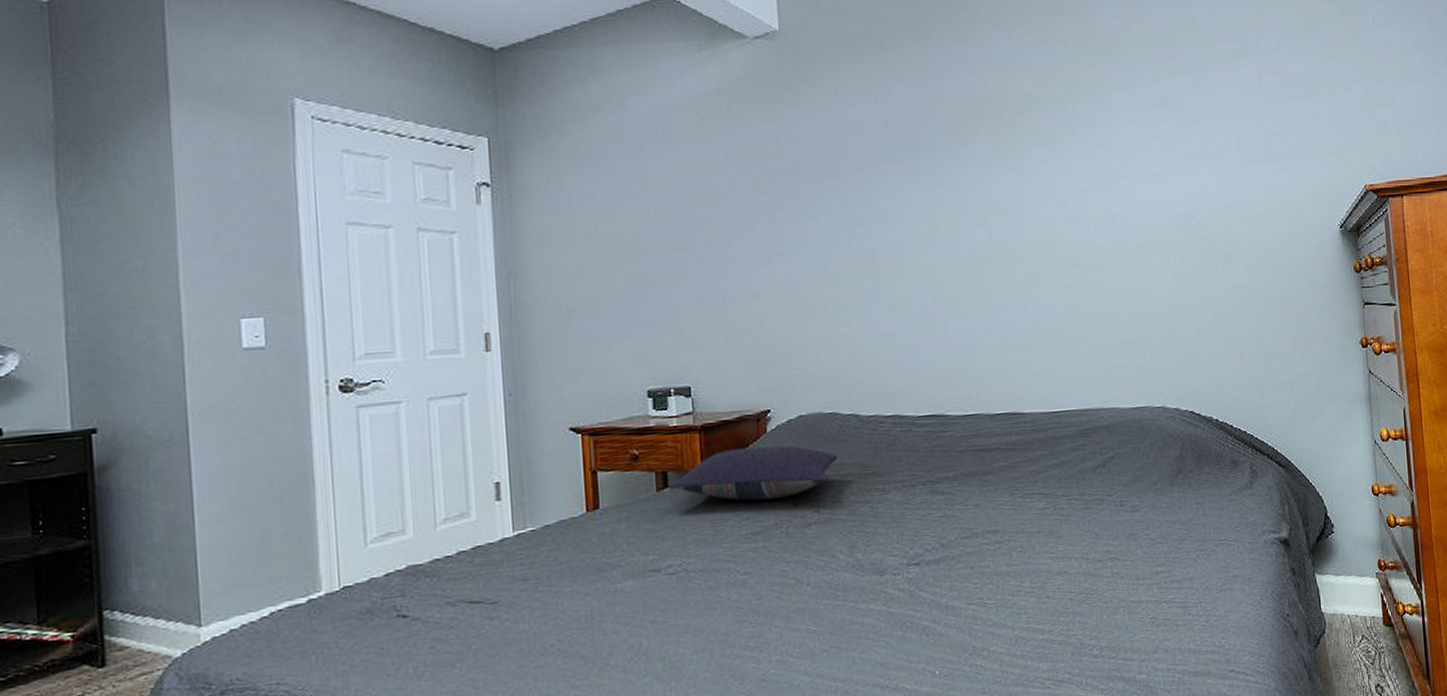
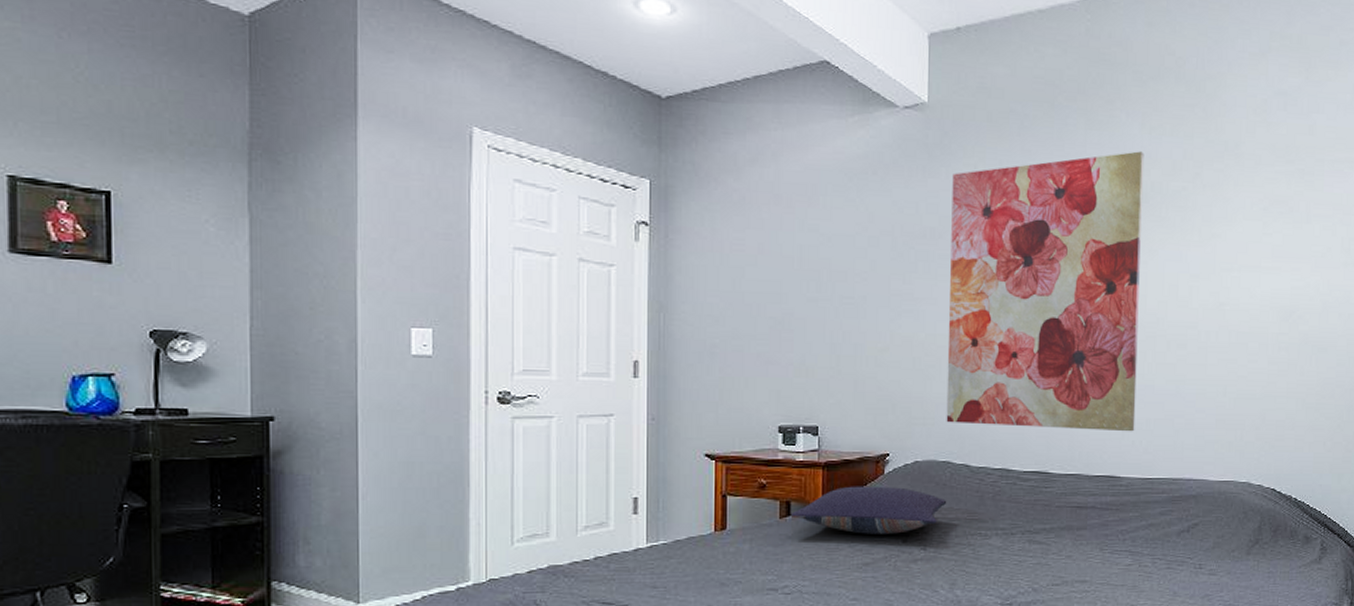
wall art: none [812,62,1035,371] -> present [946,151,1145,432]

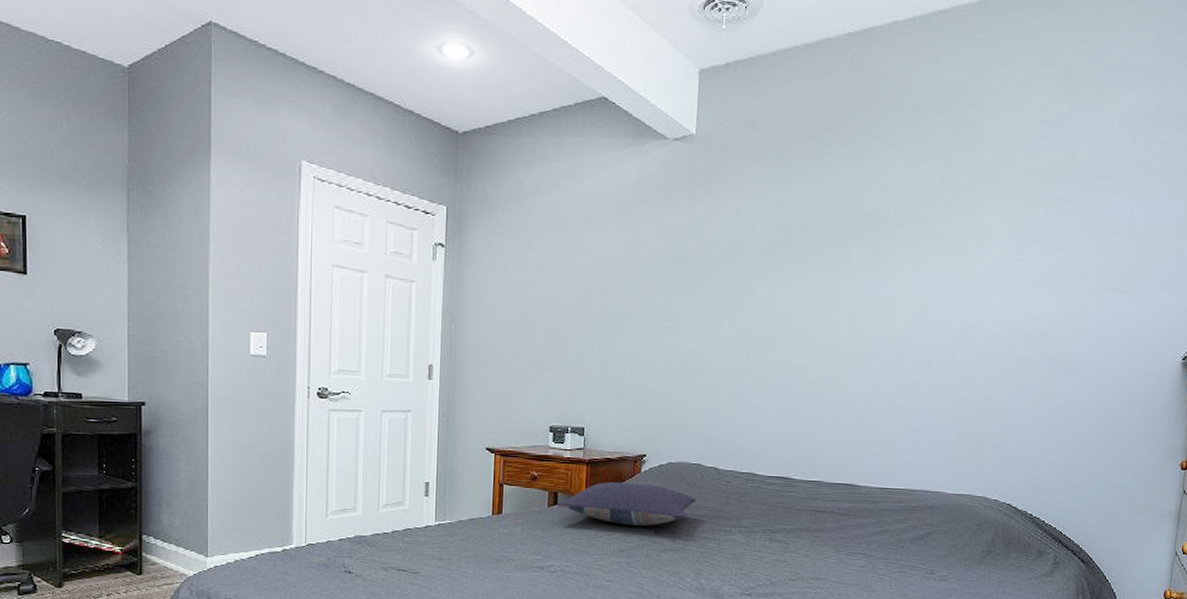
wall art: present [946,151,1145,432] -> none [699,179,901,445]

